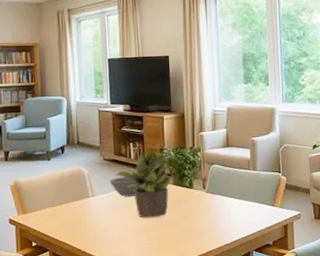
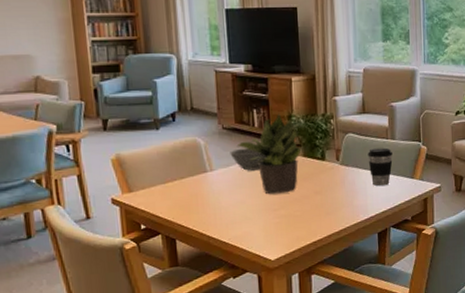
coffee cup: none [231,178,255,213] -> present [367,147,393,187]

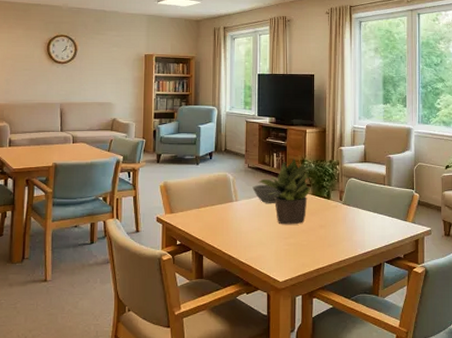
coffee cup: present [367,147,393,187] -> none [367,192,389,226]

